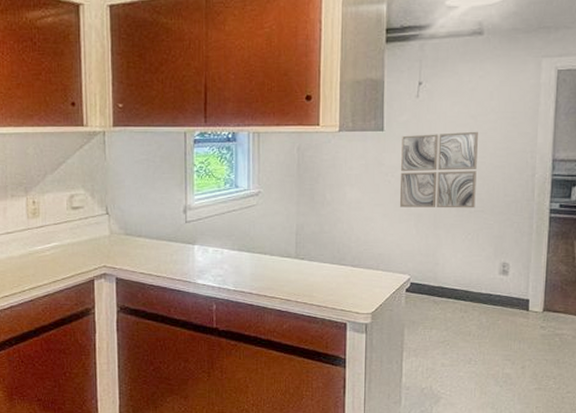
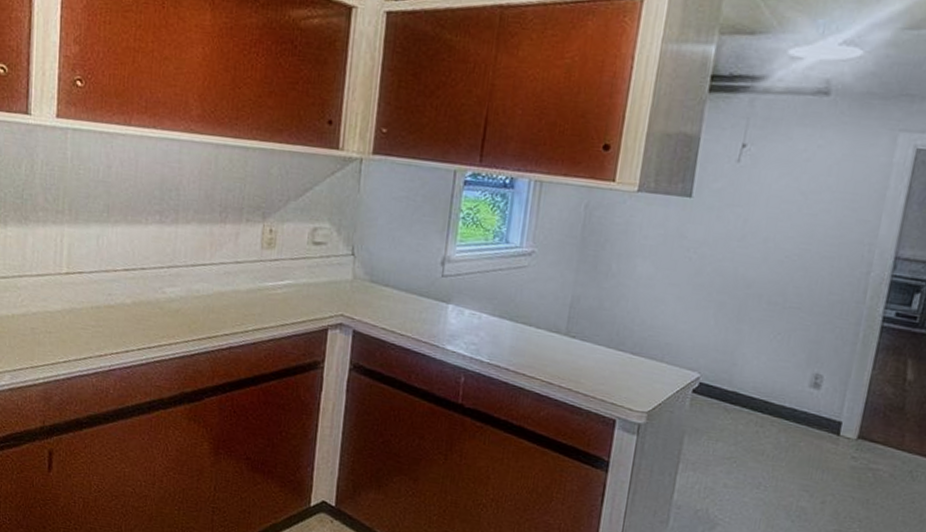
wall art: present [399,131,478,208] -> none [698,205,807,304]

